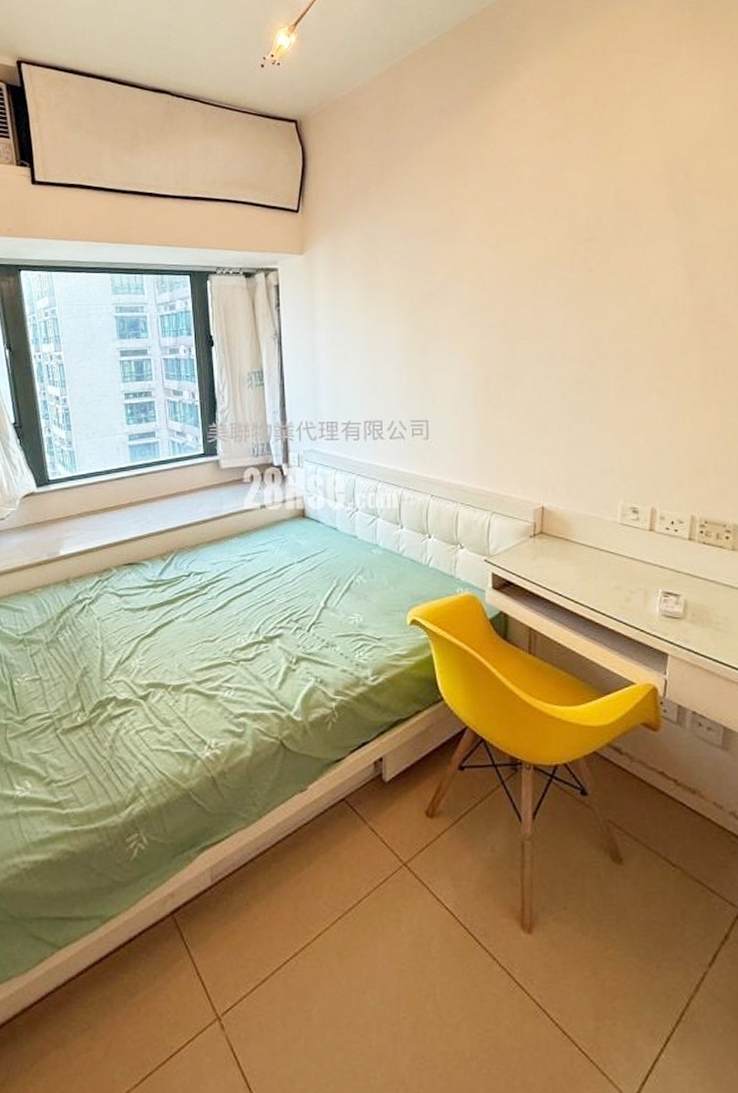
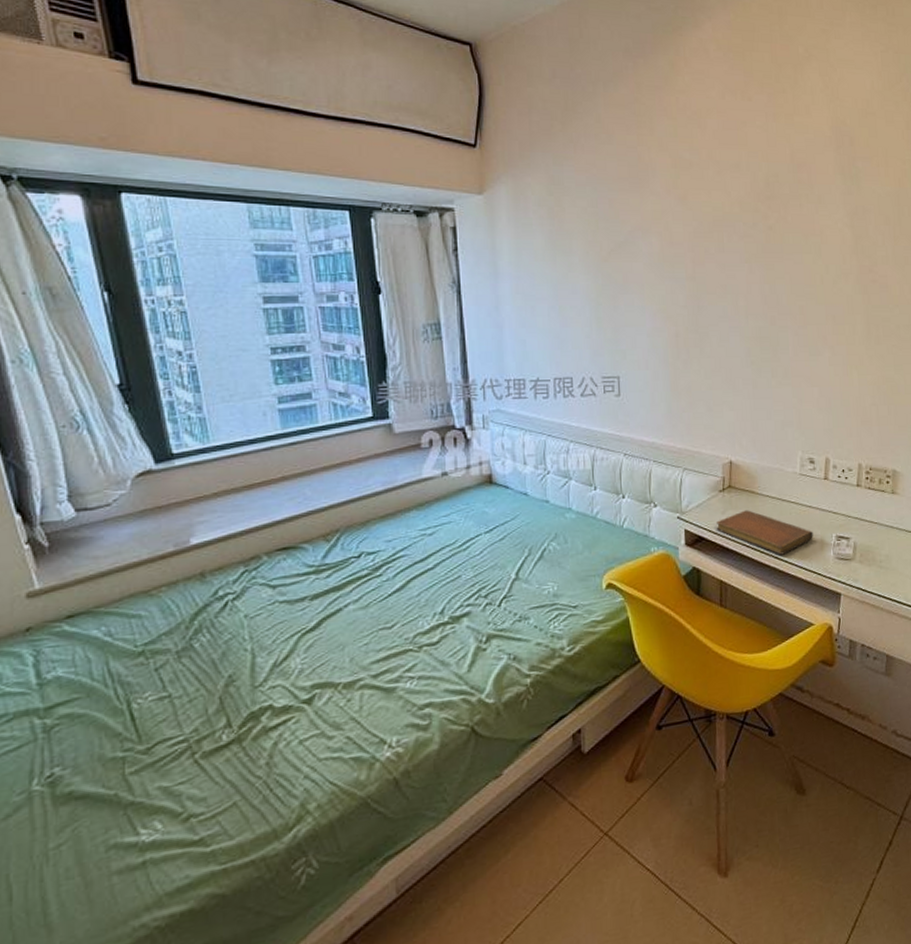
notebook: none [525,558,636,607] -> present [716,510,813,555]

